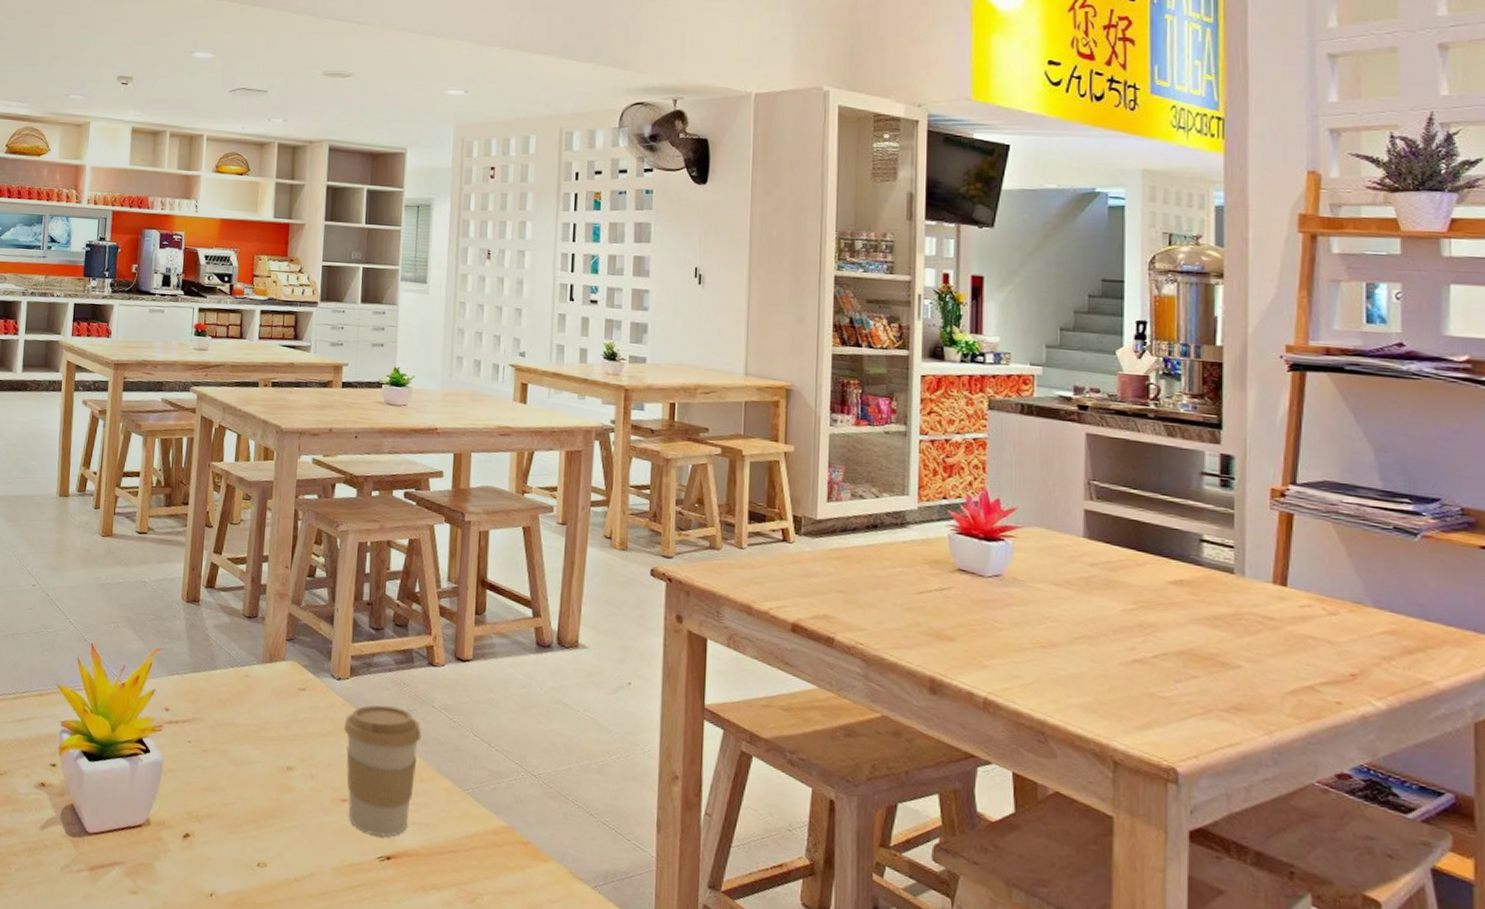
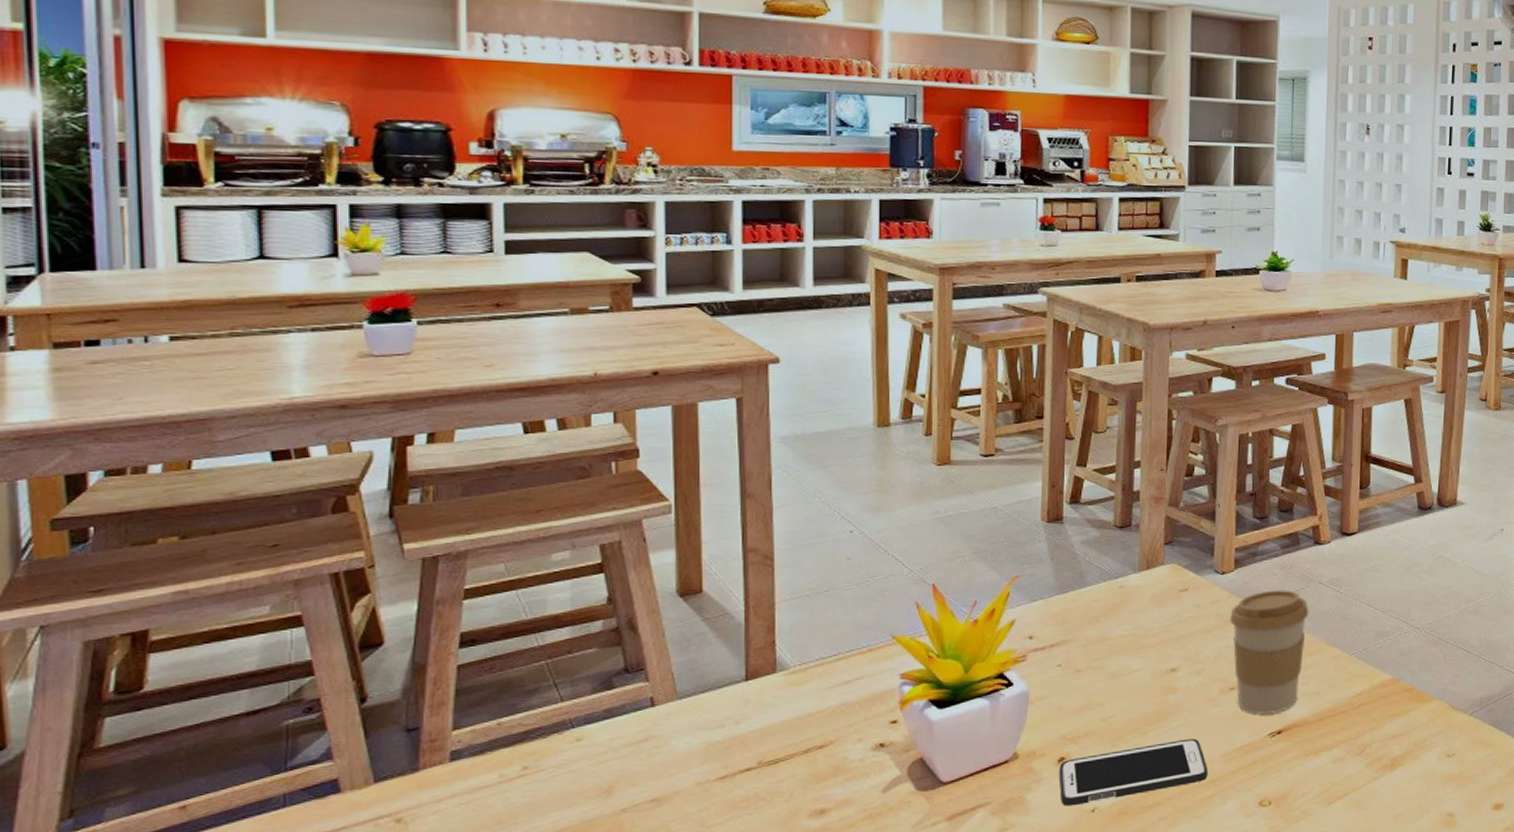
cell phone: none [183,837,319,892] -> present [1058,738,1209,806]

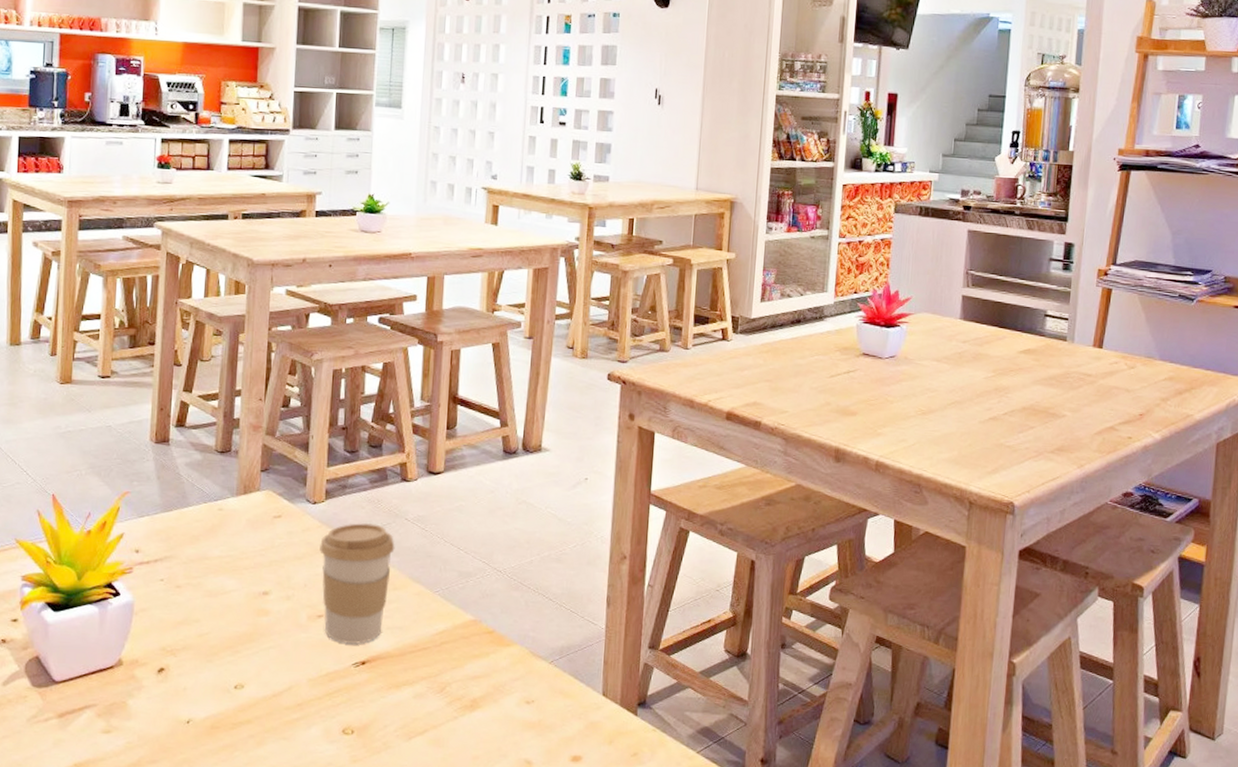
cell phone: present [1058,738,1209,806] -> none [158,661,296,716]

